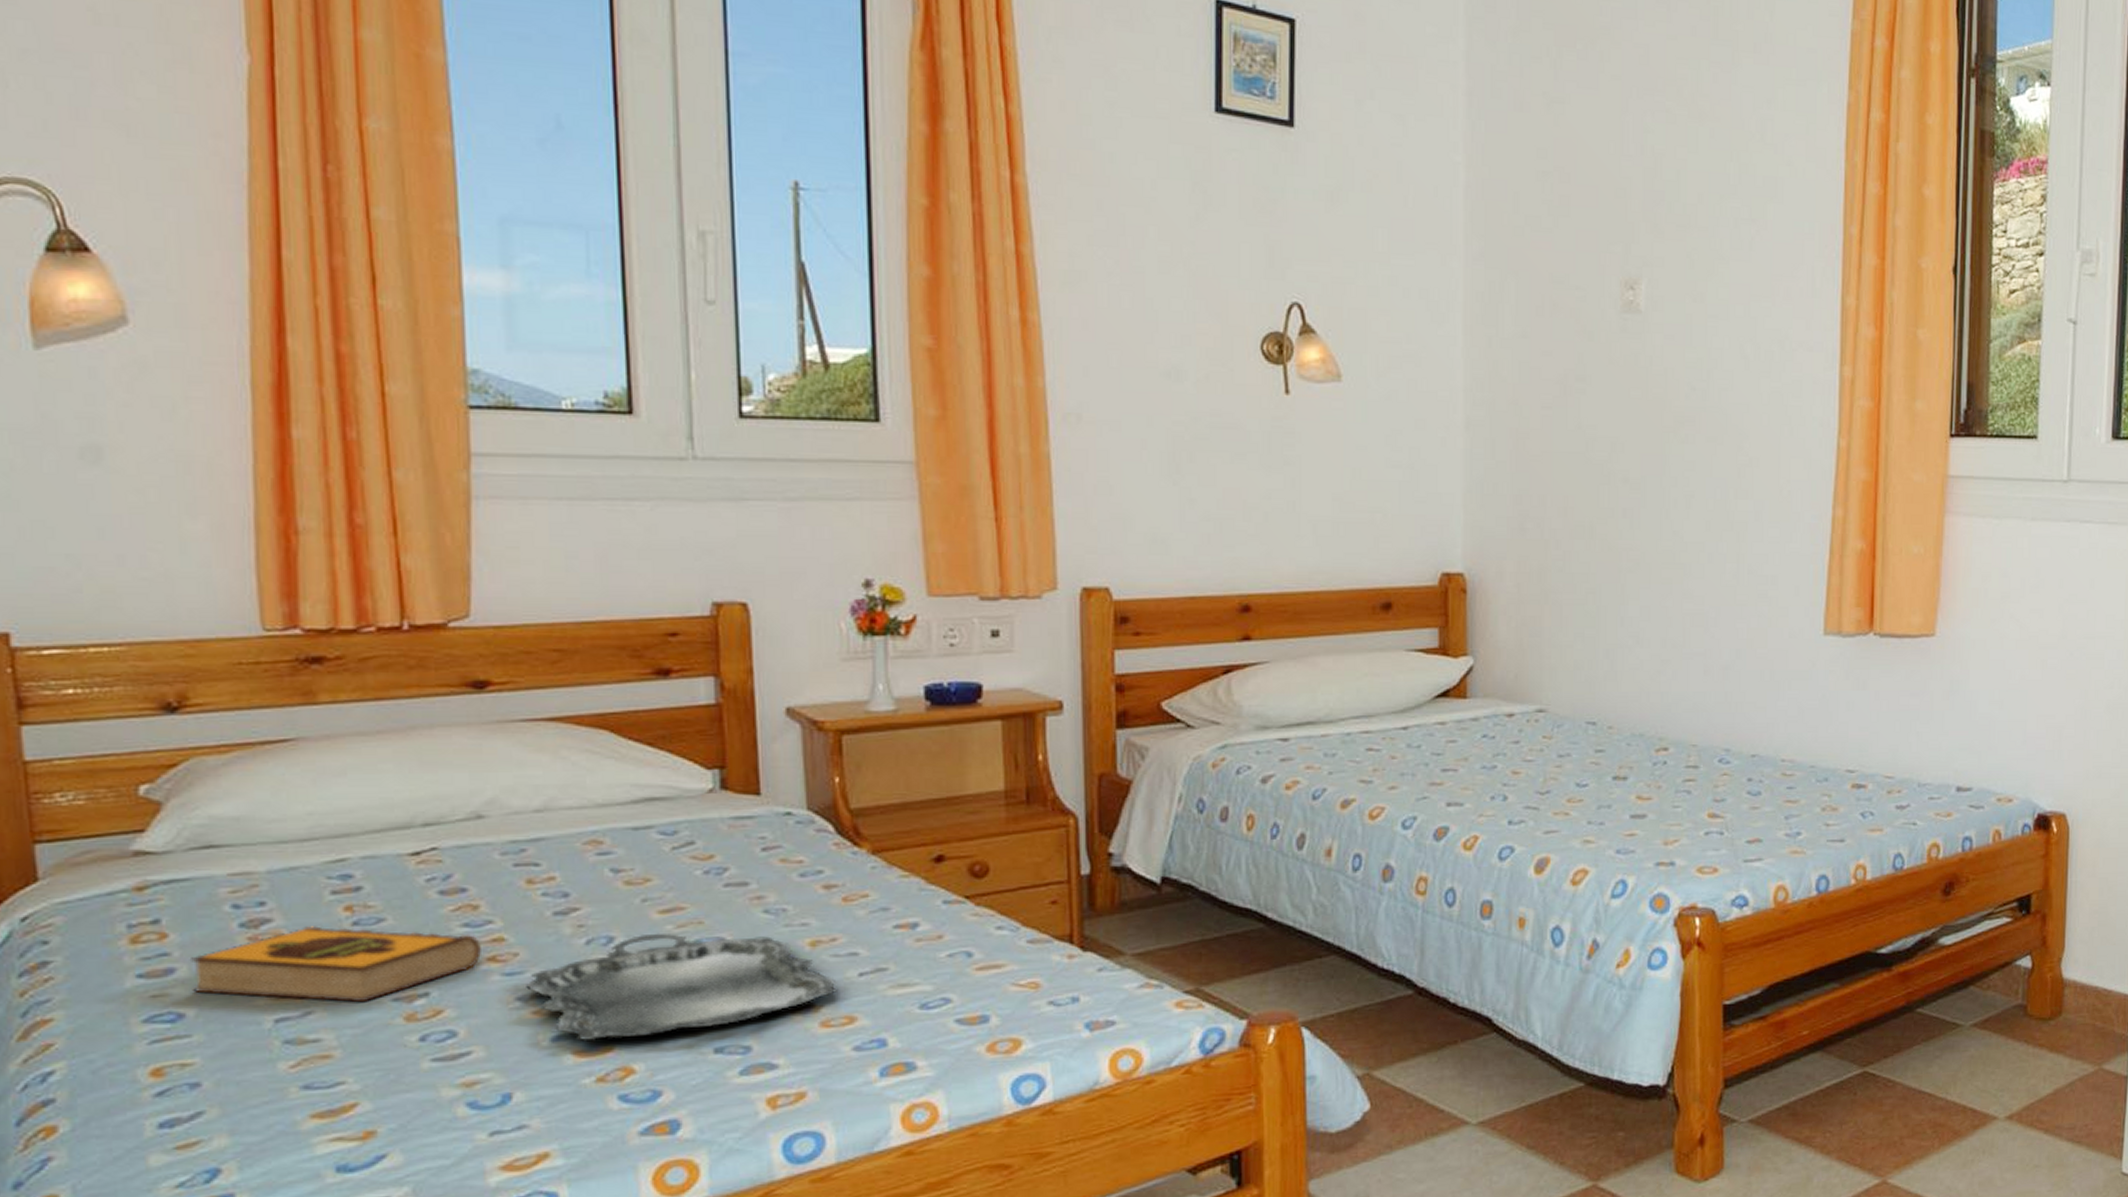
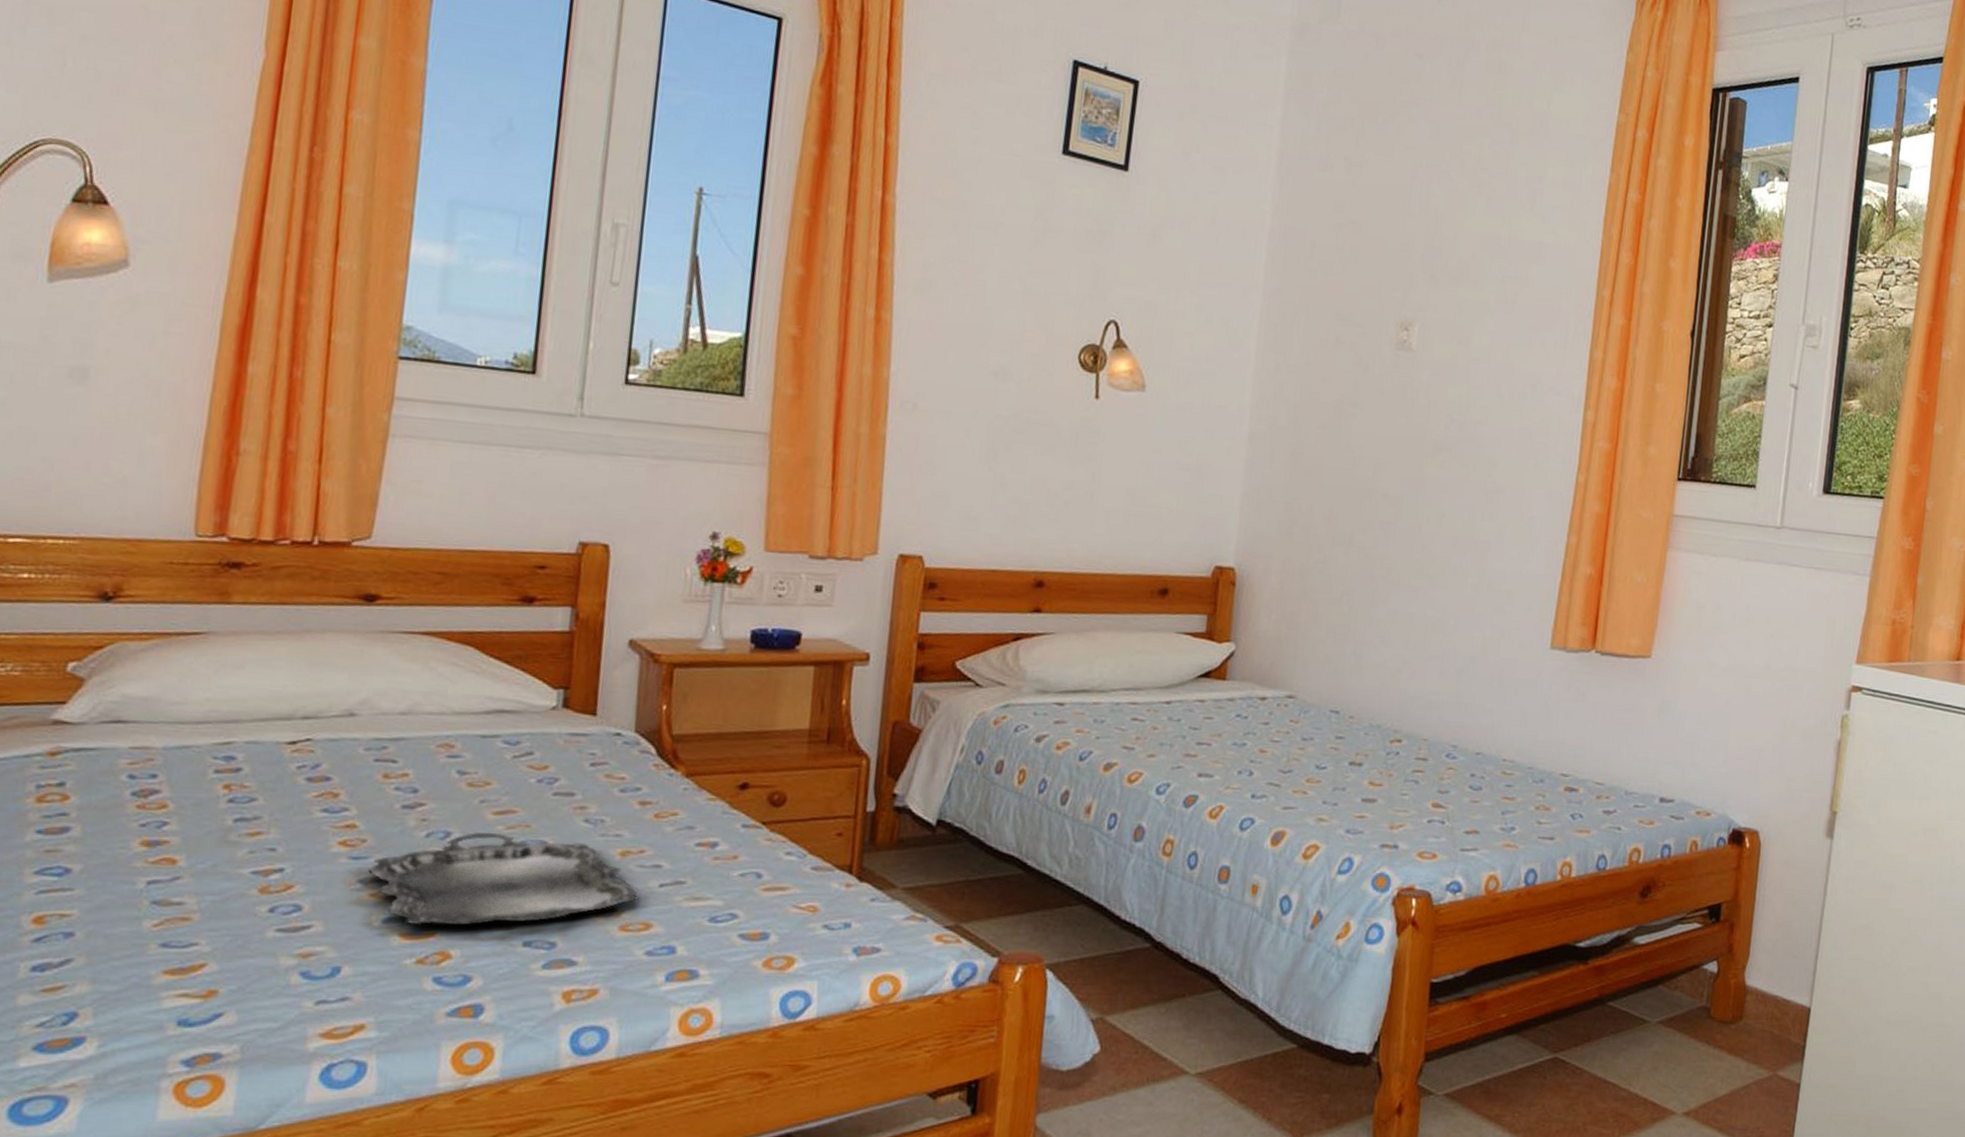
hardback book: present [189,926,482,1003] -> none [82,800,337,873]

